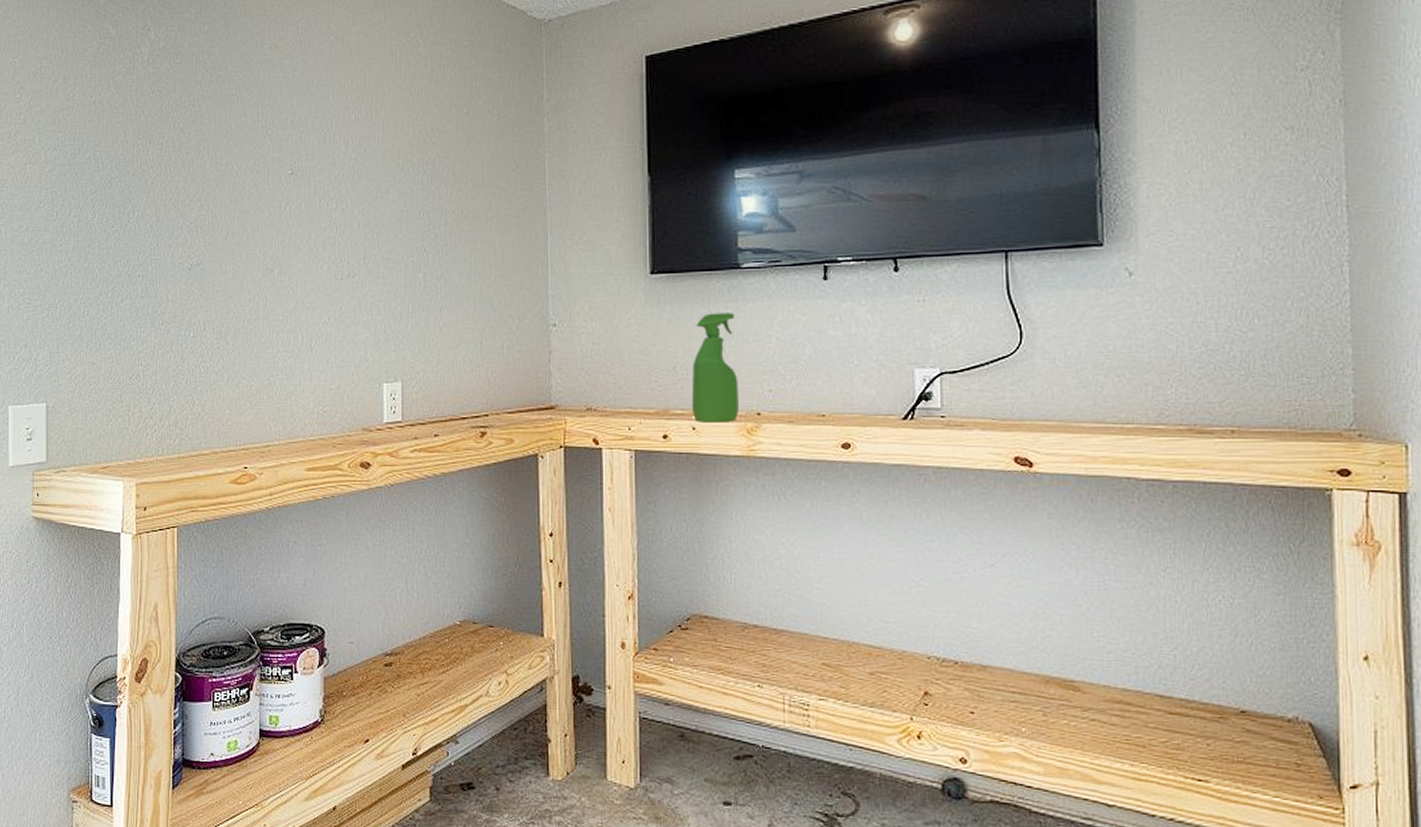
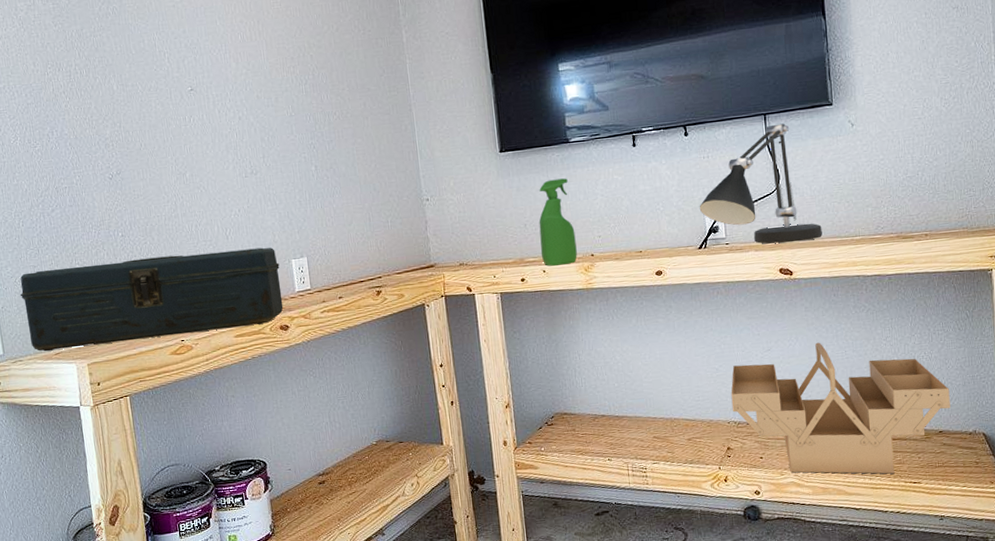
toolbox: none [73,365,368,464] -> present [20,247,284,352]
desk lamp: none [907,265,1079,423] -> present [699,123,822,244]
tool box: none [934,563,1260,762] -> present [731,342,951,474]

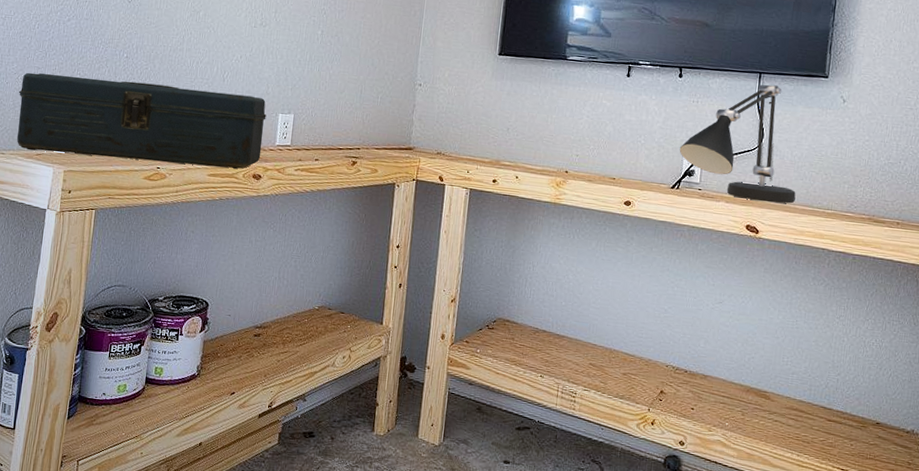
spray bottle: present [539,178,577,266] -> none [517,91,558,176]
tool box: present [731,342,951,474] -> none [673,305,894,455]

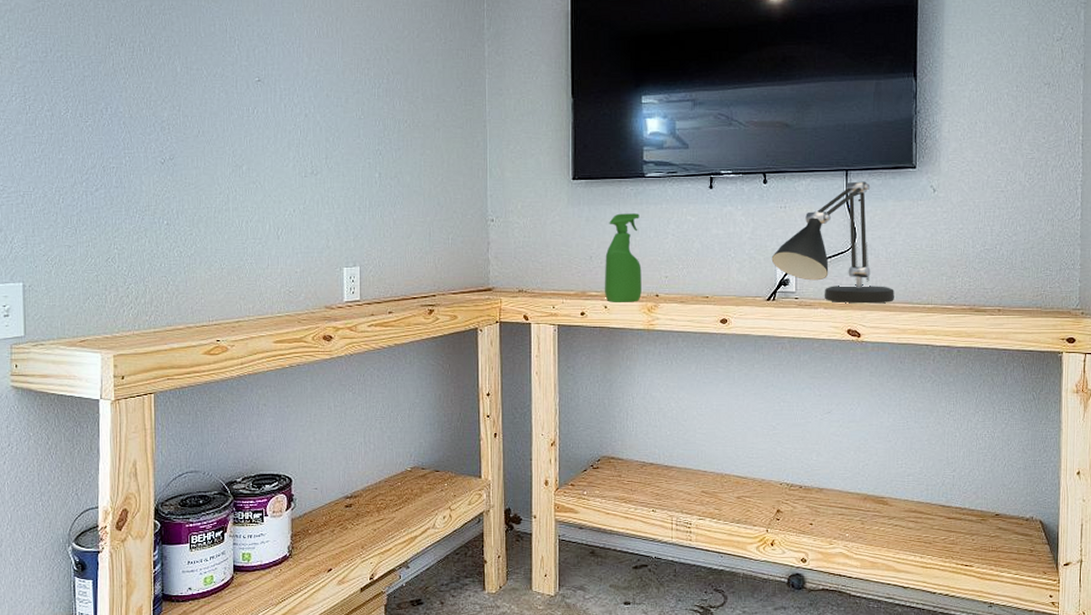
toolbox: present [17,72,267,169] -> none [50,250,330,338]
spray bottle: none [517,91,558,176] -> present [604,213,642,302]

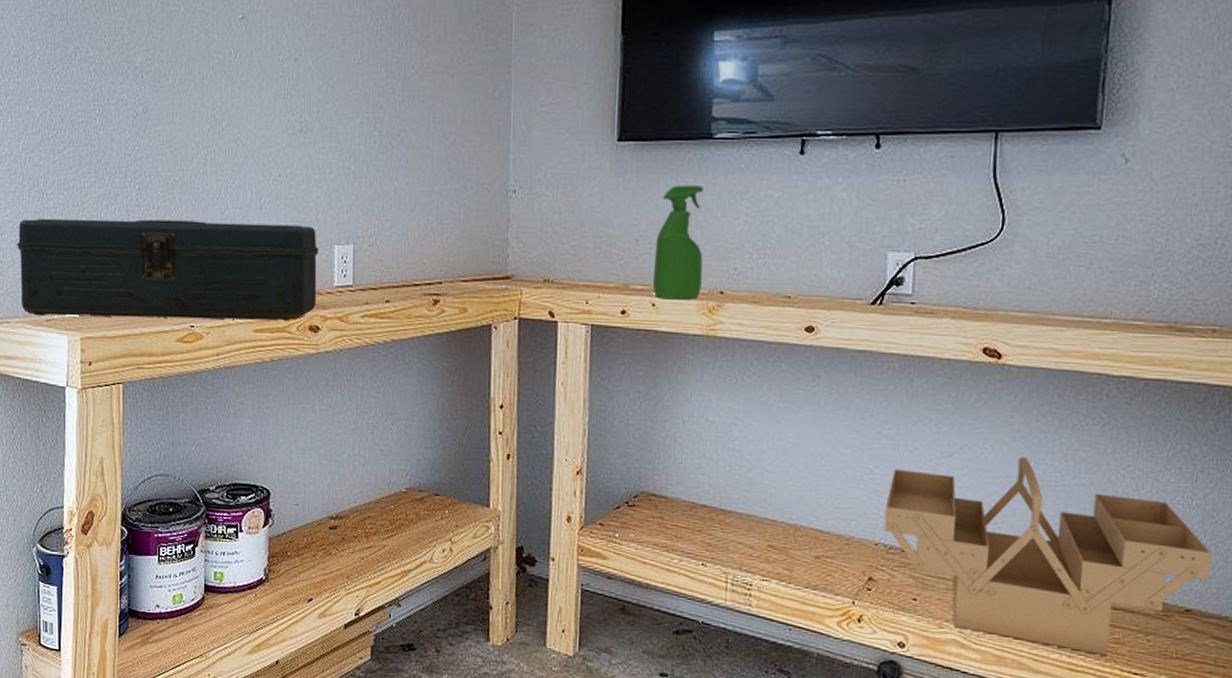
toolbox: none [50,250,330,338] -> present [16,219,319,320]
desk lamp: present [771,181,894,304] -> none [880,147,1056,315]
tool box: none [786,409,1009,554] -> present [883,456,1212,655]

